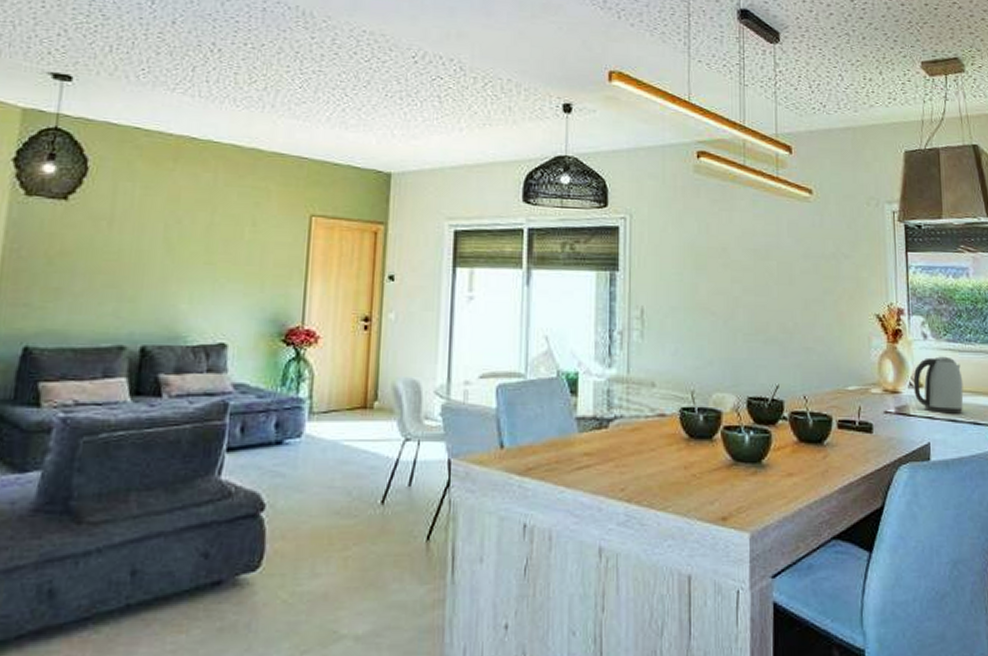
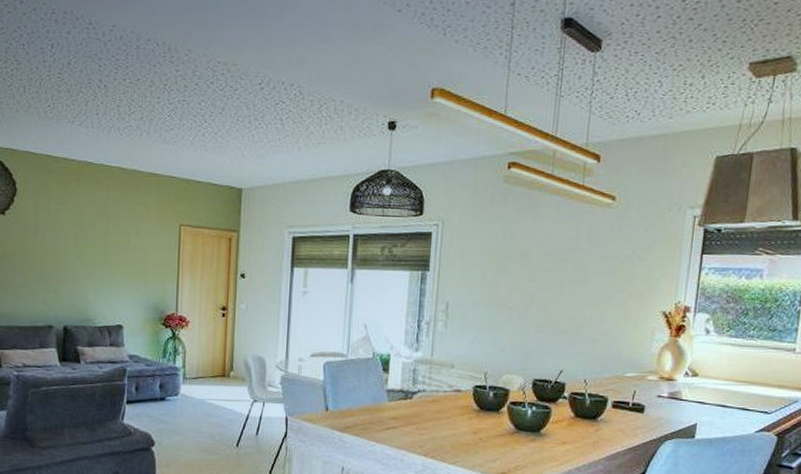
kettle: present [913,356,964,414] -> none [688,350,739,401]

